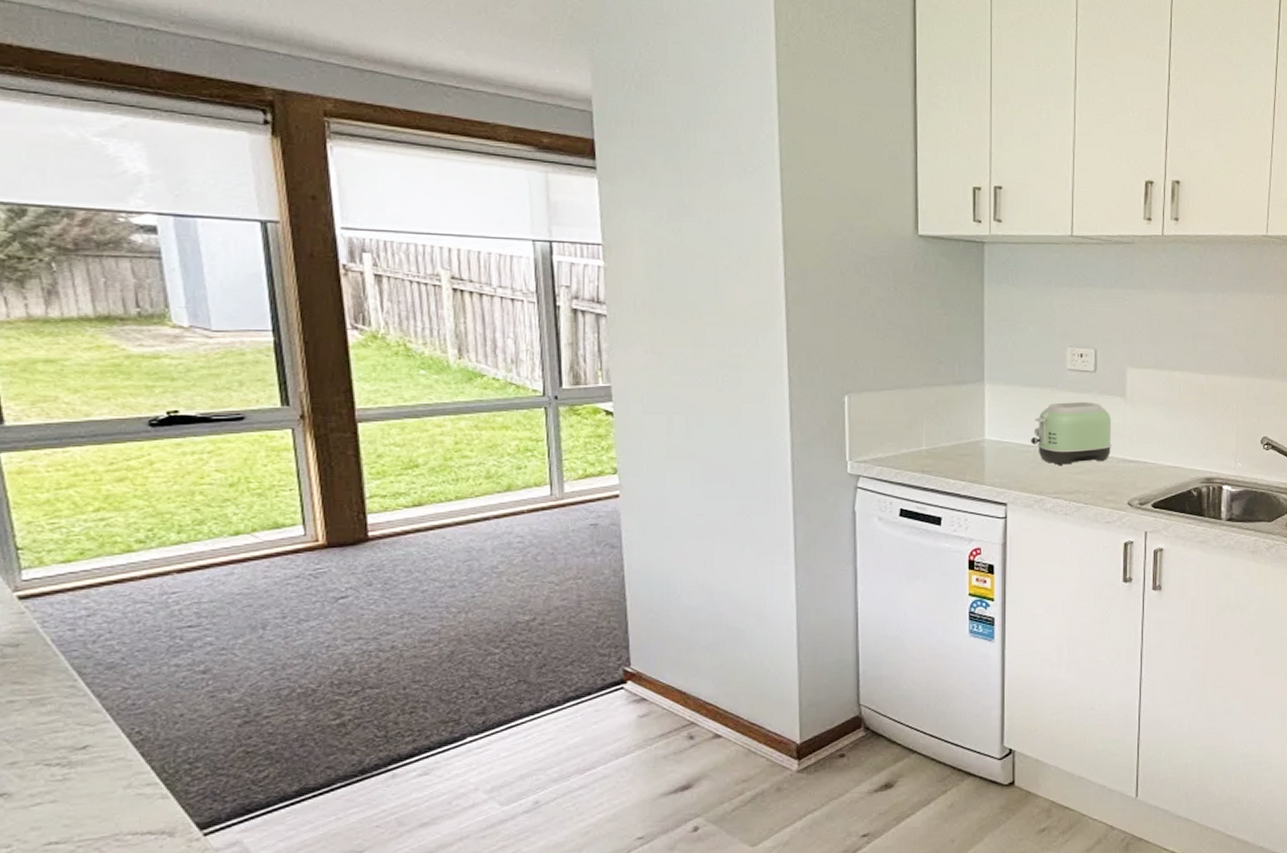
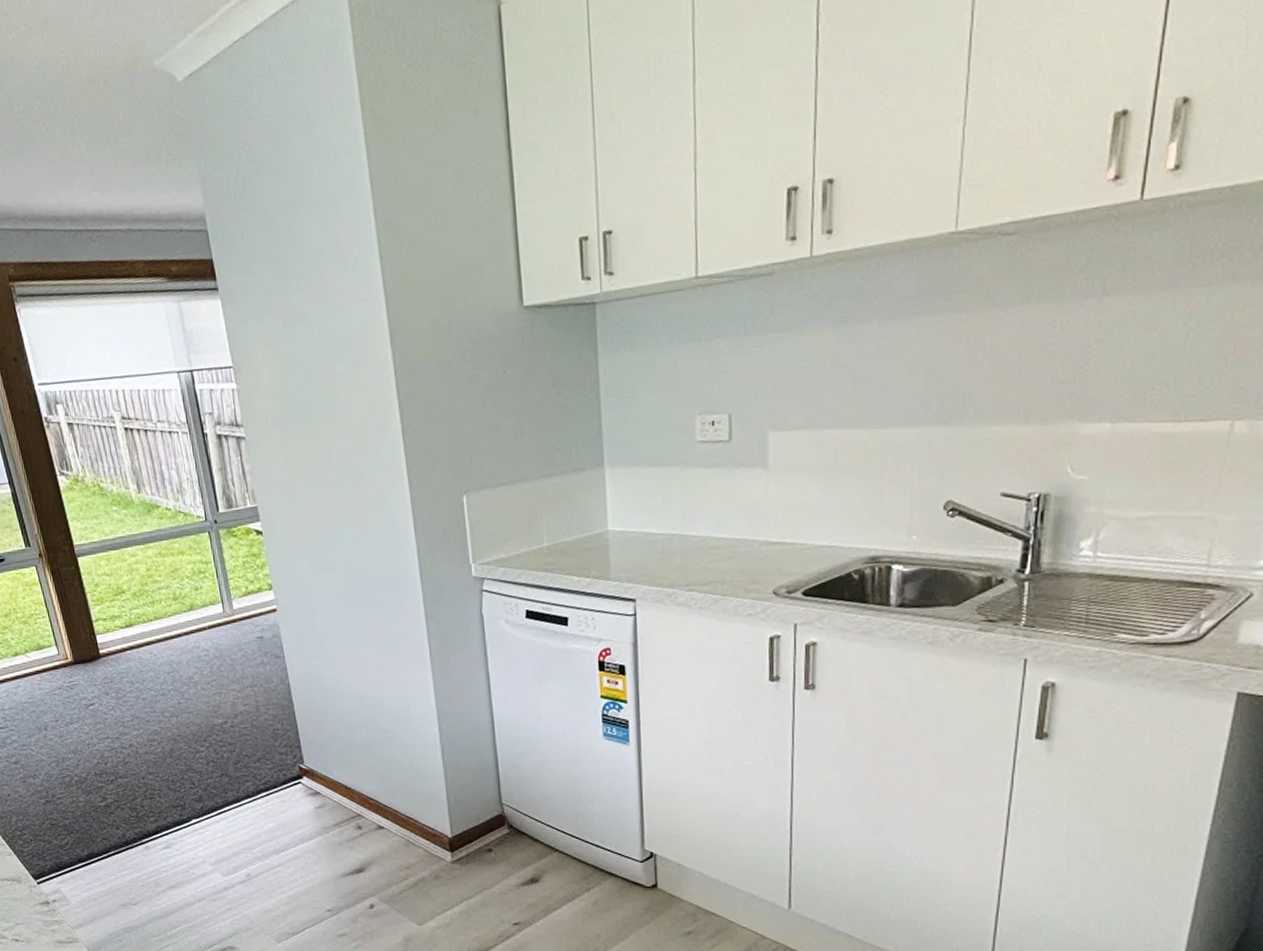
toaster: present [1031,401,1112,466] -> none [659,477,753,555]

